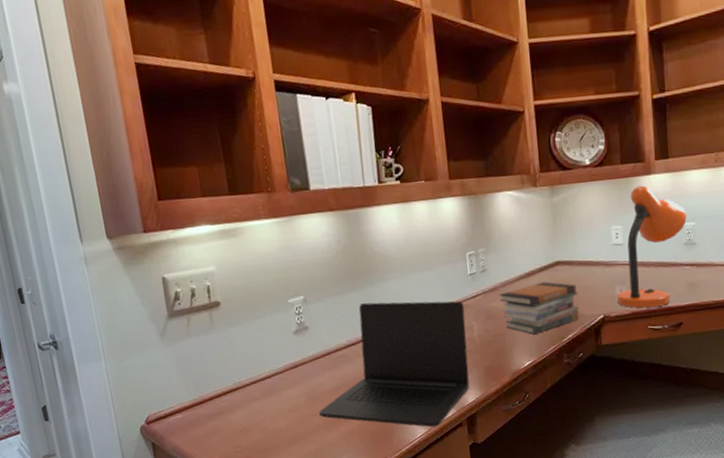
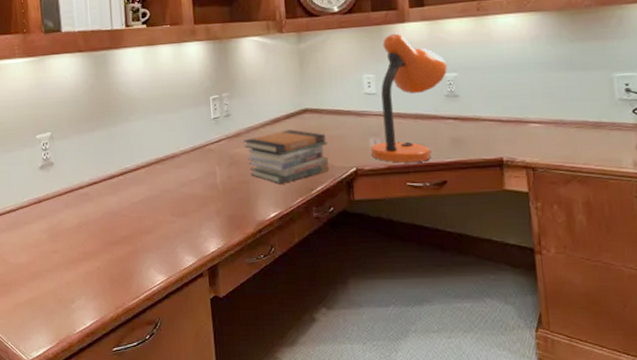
laptop: present [319,301,469,428] -> none [59,142,211,275]

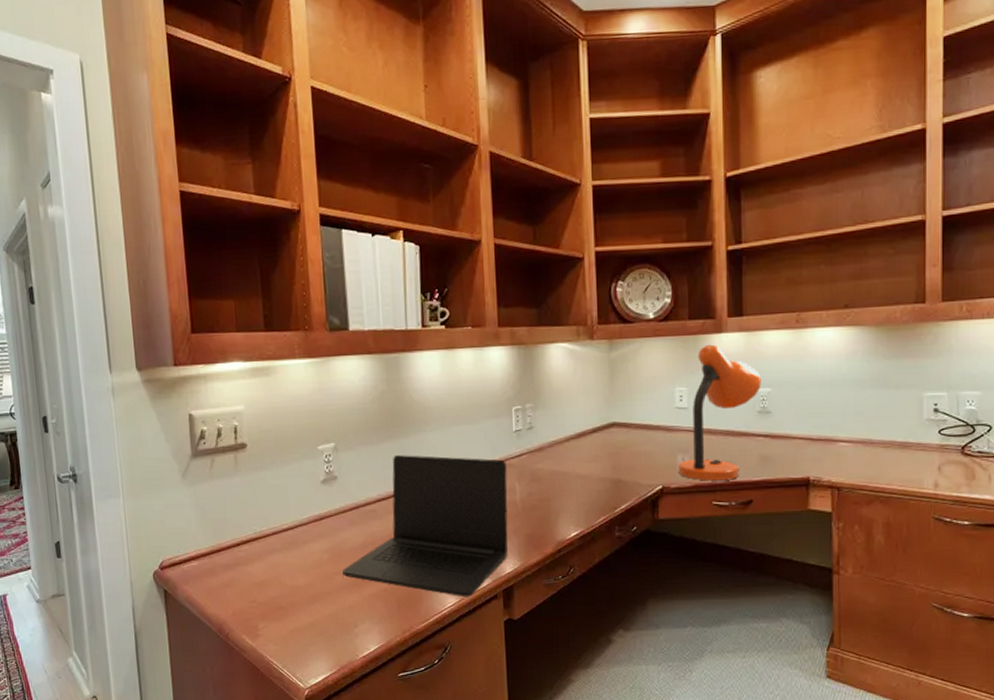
laptop: none [59,142,211,275] -> present [342,455,508,597]
book stack: present [243,129,330,184] -> none [546,444,635,502]

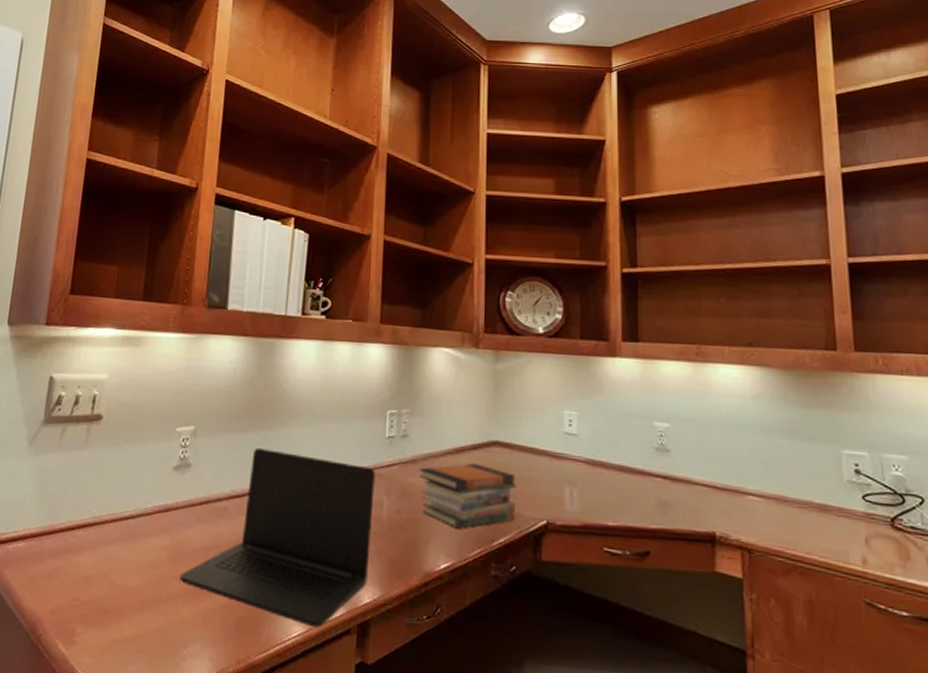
book stack: none [546,444,635,502] -> present [419,463,517,529]
desk lamp: present [678,344,762,481] -> none [565,367,659,524]

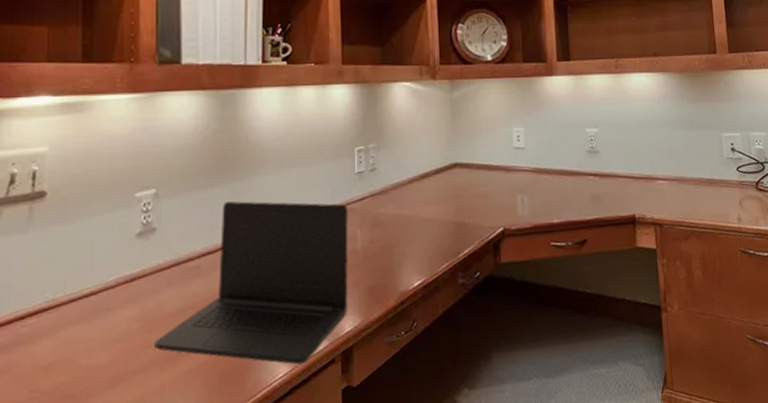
book stack: present [419,463,517,529] -> none [389,186,478,248]

